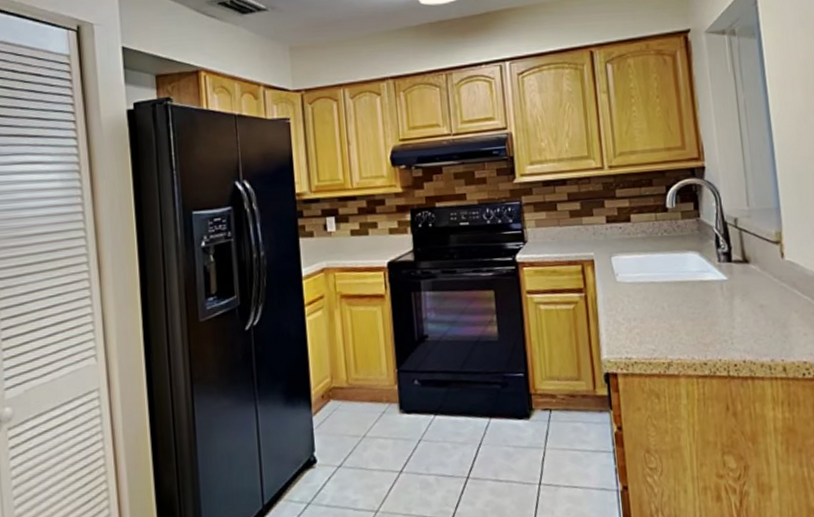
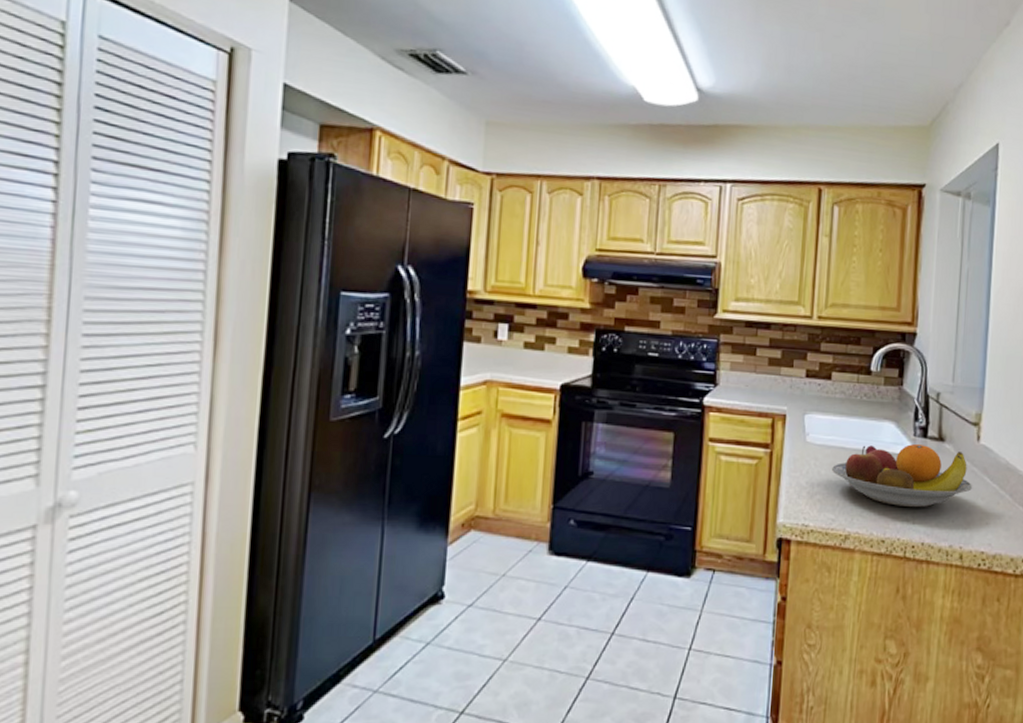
fruit bowl: none [644,269,785,330] -> present [831,444,973,508]

